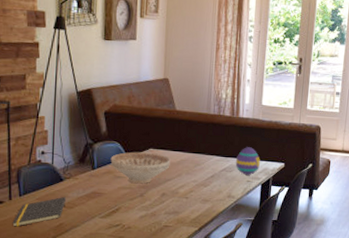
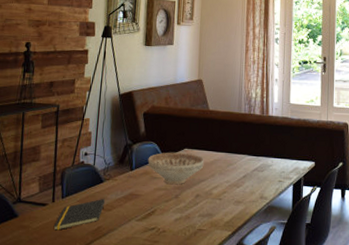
decorative egg: present [235,147,260,175] -> none [266,146,291,175]

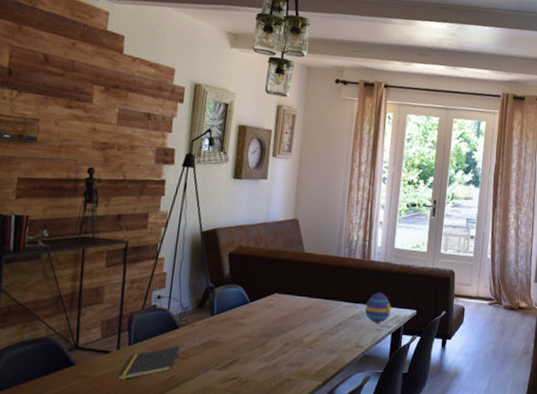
decorative bowl: present [148,152,204,185] -> none [231,296,296,332]
decorative egg: none [266,146,291,175] -> present [364,292,391,323]

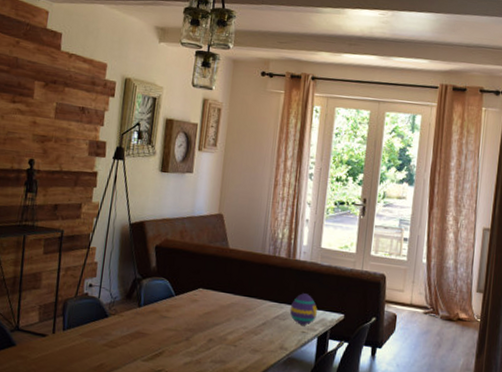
notepad: present [117,345,181,380] -> none [53,334,110,364]

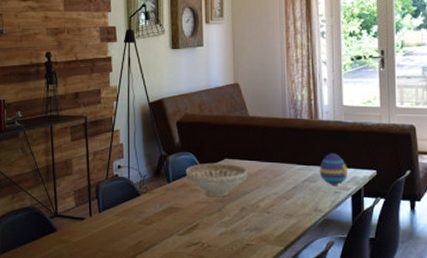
decorative bowl: none [157,290,220,327] -> present [185,162,248,198]

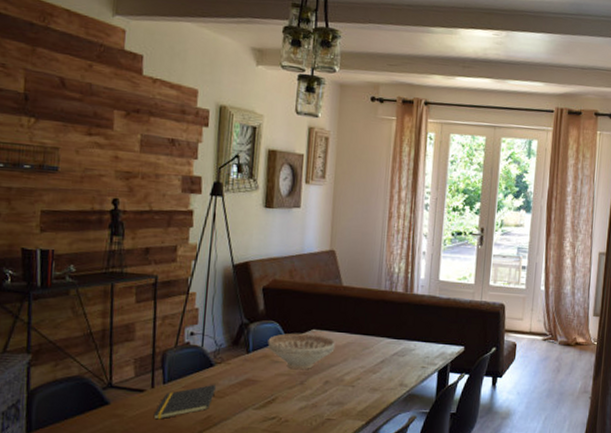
notepad: none [93,212,144,245] -> present [153,384,217,420]
decorative egg: present [319,153,348,185] -> none [408,328,437,360]

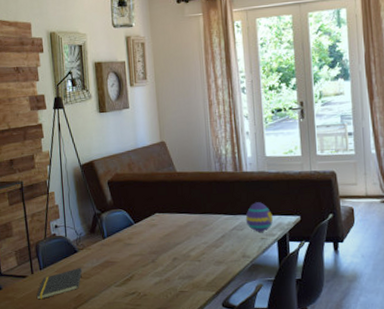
decorative bowl: present [267,333,335,370] -> none [119,217,178,250]
decorative egg: none [408,328,437,360] -> present [245,202,273,232]

